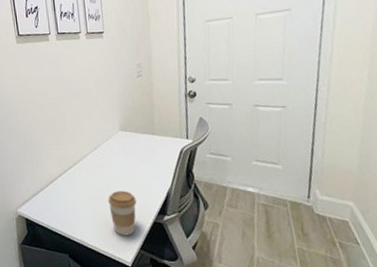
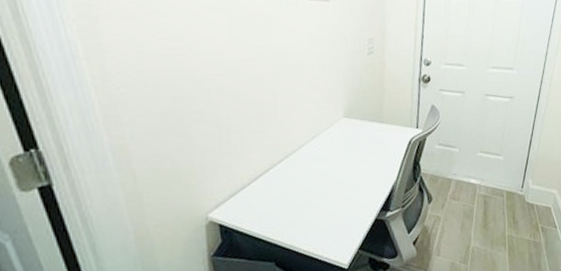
coffee cup: present [108,190,136,236] -> none [325,186,358,237]

